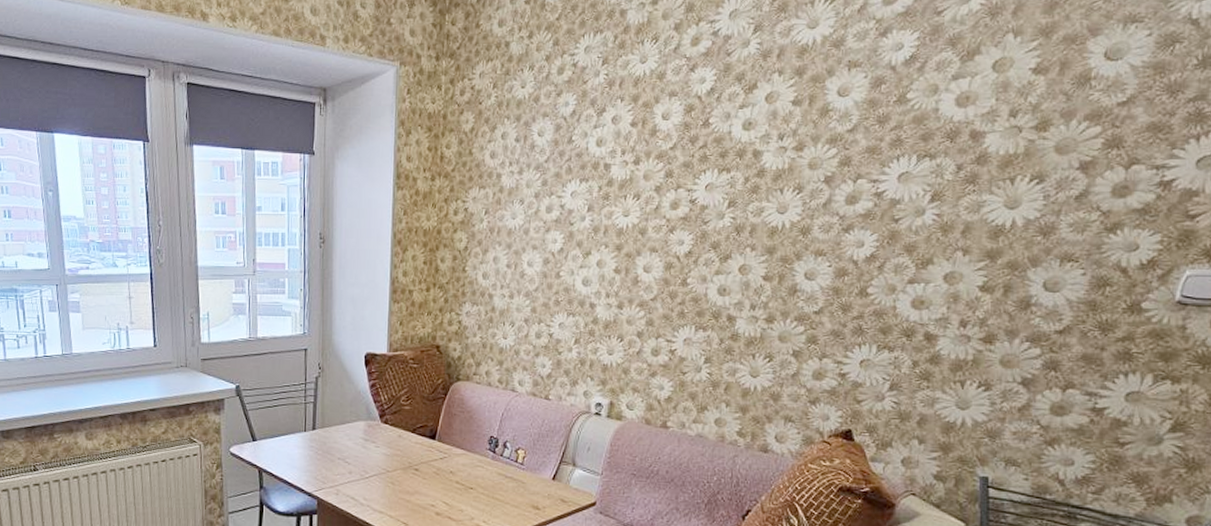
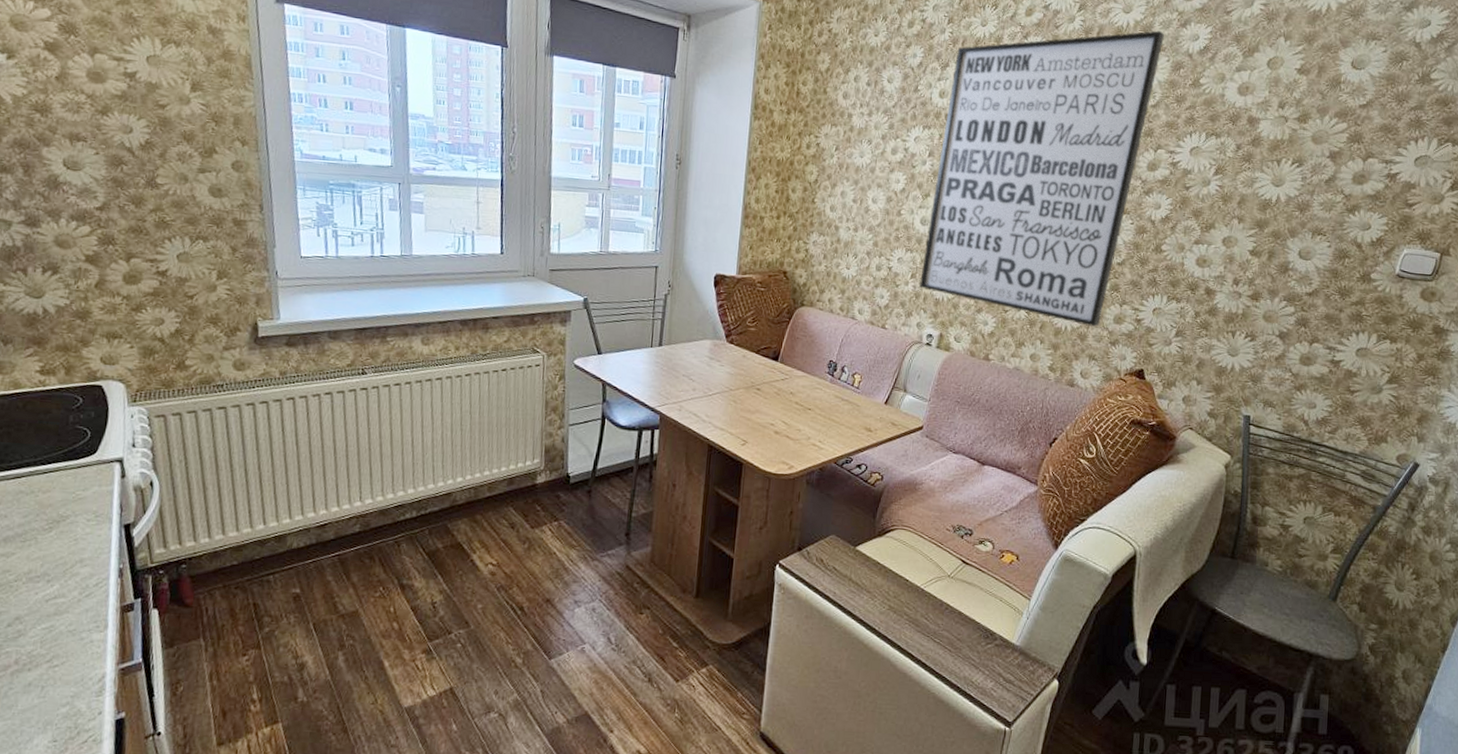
wall art: none [585,44,859,385] -> present [919,30,1164,327]

